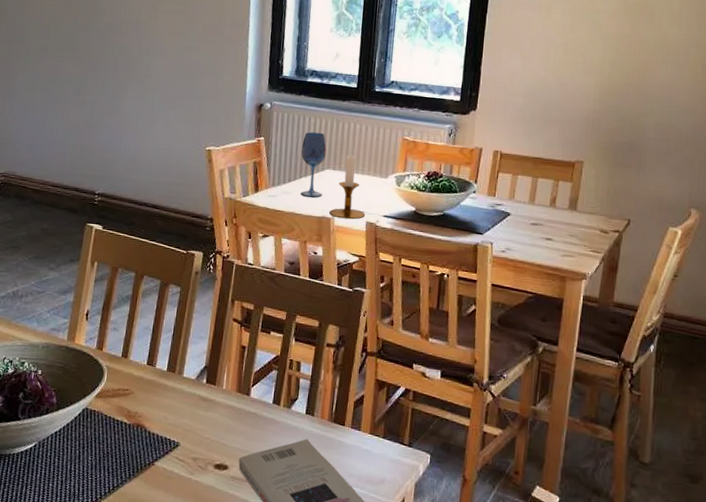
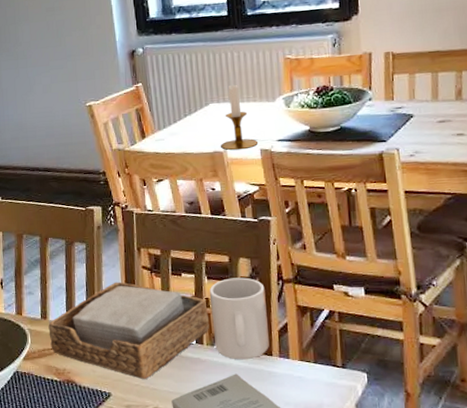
napkin holder: none [126,330,290,434] -> present [48,282,209,380]
cup: none [291,343,349,427] -> present [209,277,270,360]
wineglass: present [300,131,327,198] -> none [181,67,210,135]

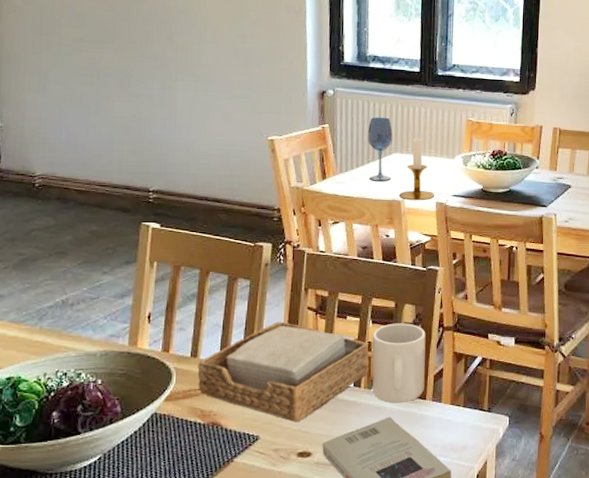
wineglass: none [181,67,210,135] -> present [368,117,394,182]

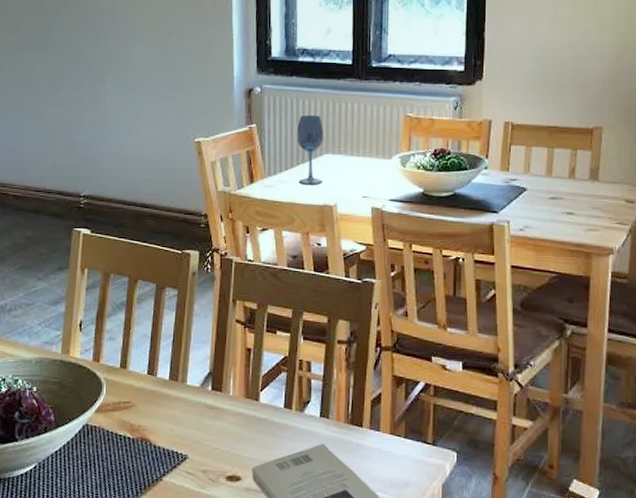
napkin holder: present [197,321,369,423] -> none [126,334,300,444]
cup: present [372,323,426,404] -> none [303,340,362,430]
candlestick: present [399,138,434,200] -> none [332,136,369,205]

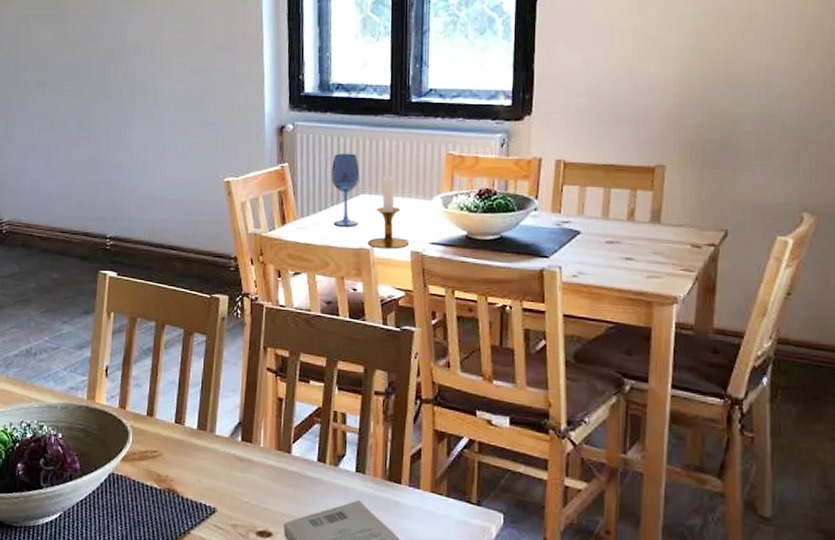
candlestick: none [332,136,369,205] -> present [368,176,408,248]

